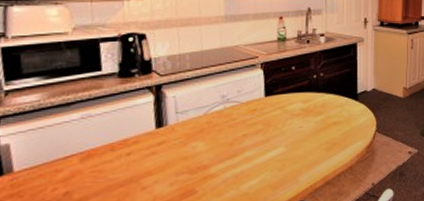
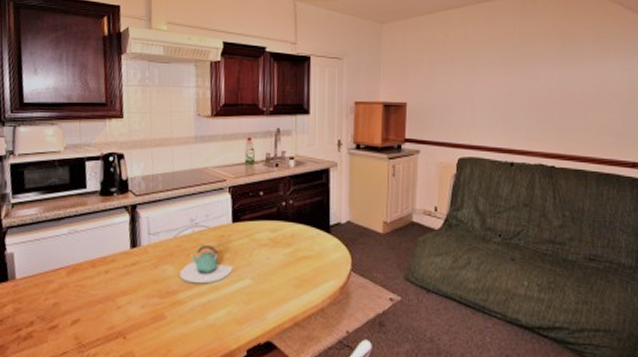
teapot: none [211,118,266,157] -> present [180,244,233,284]

